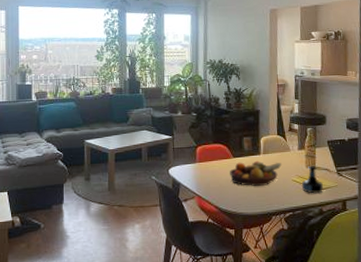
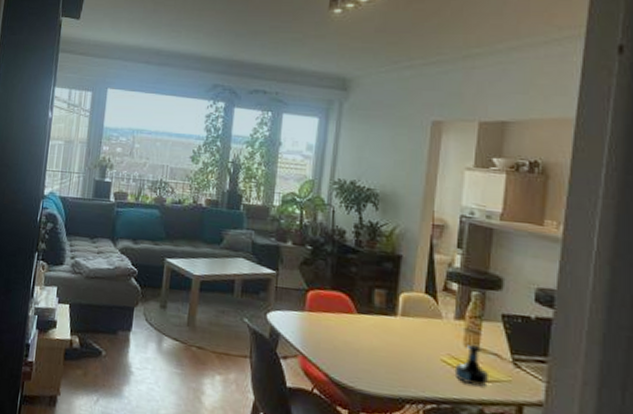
fruit bowl: present [229,160,282,187] -> none [349,321,427,360]

